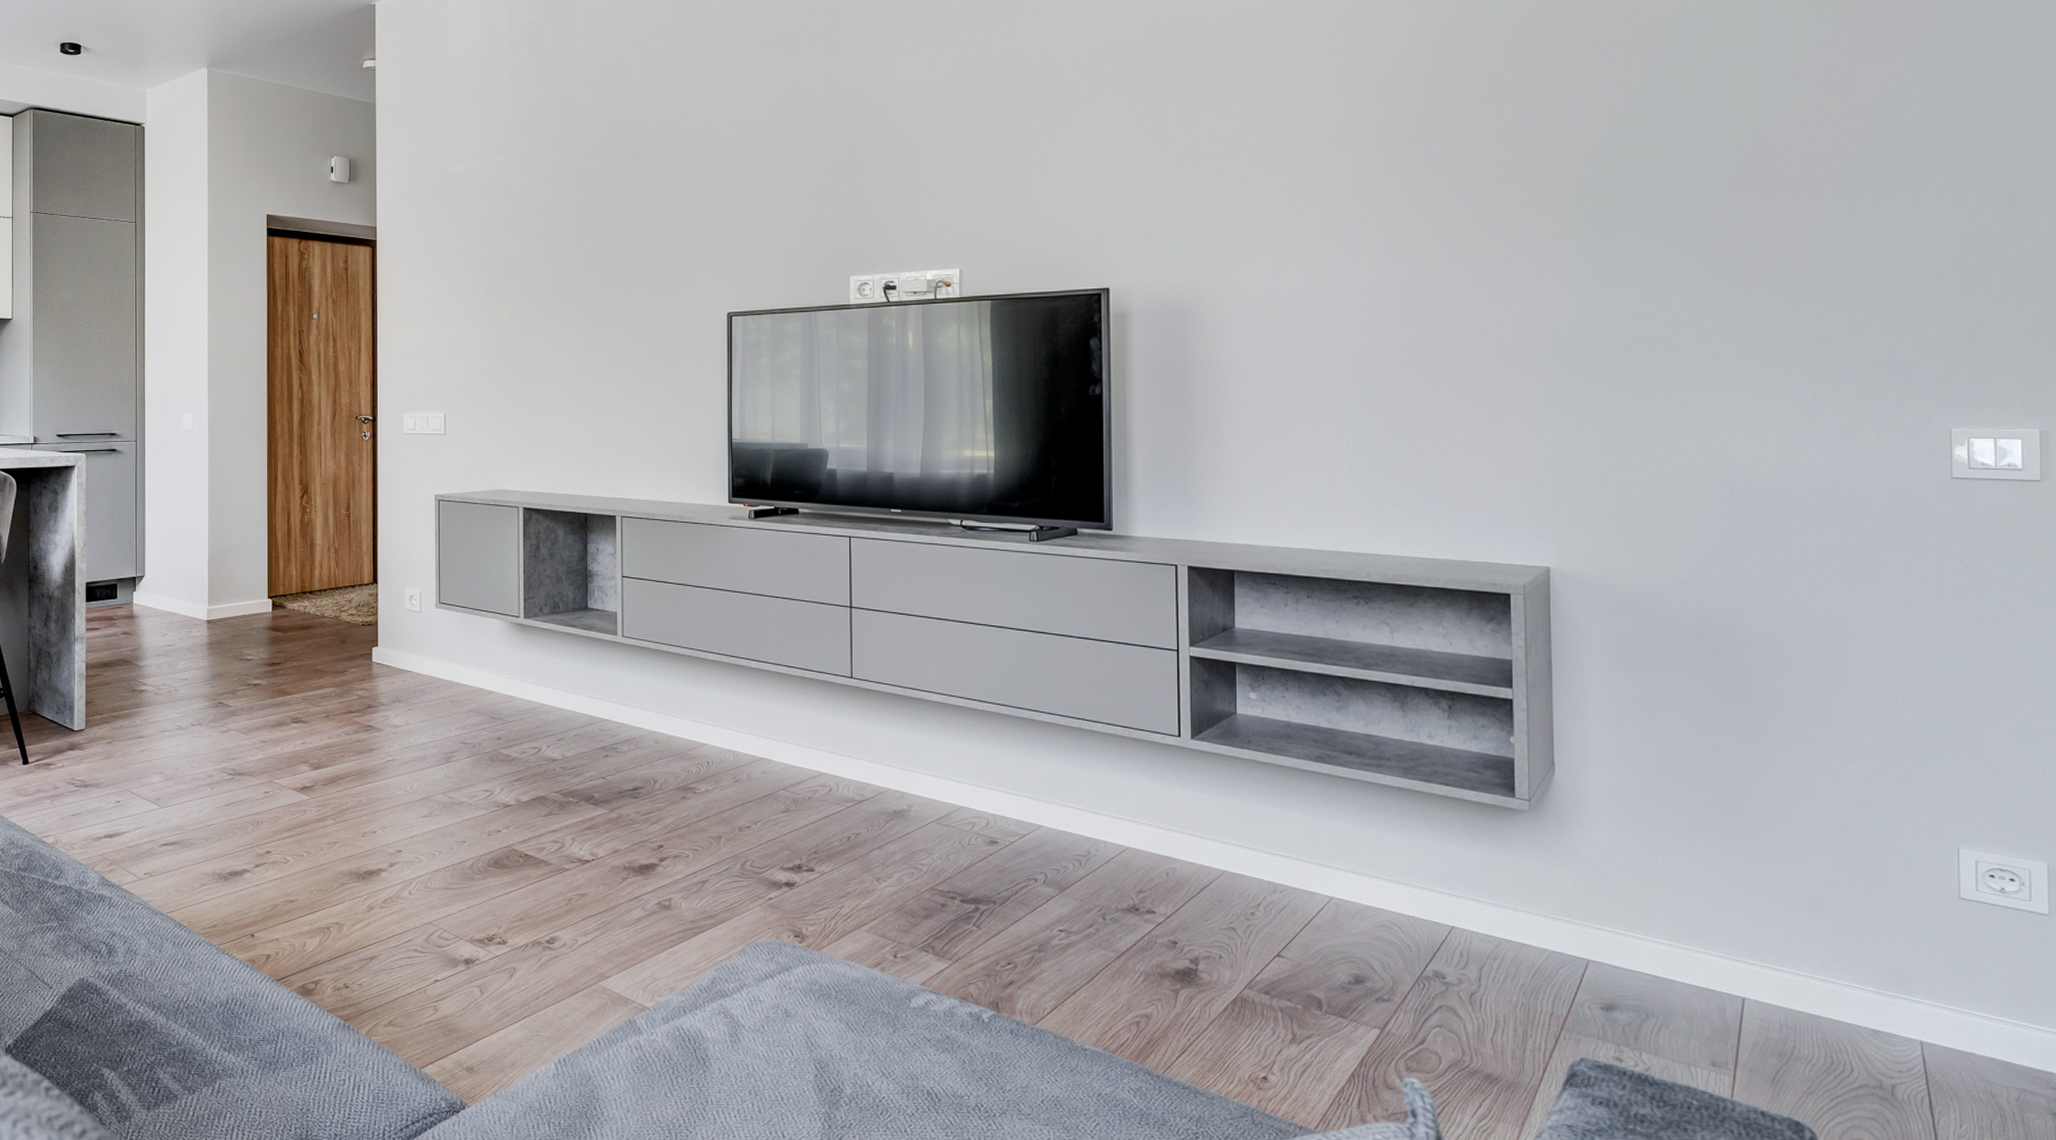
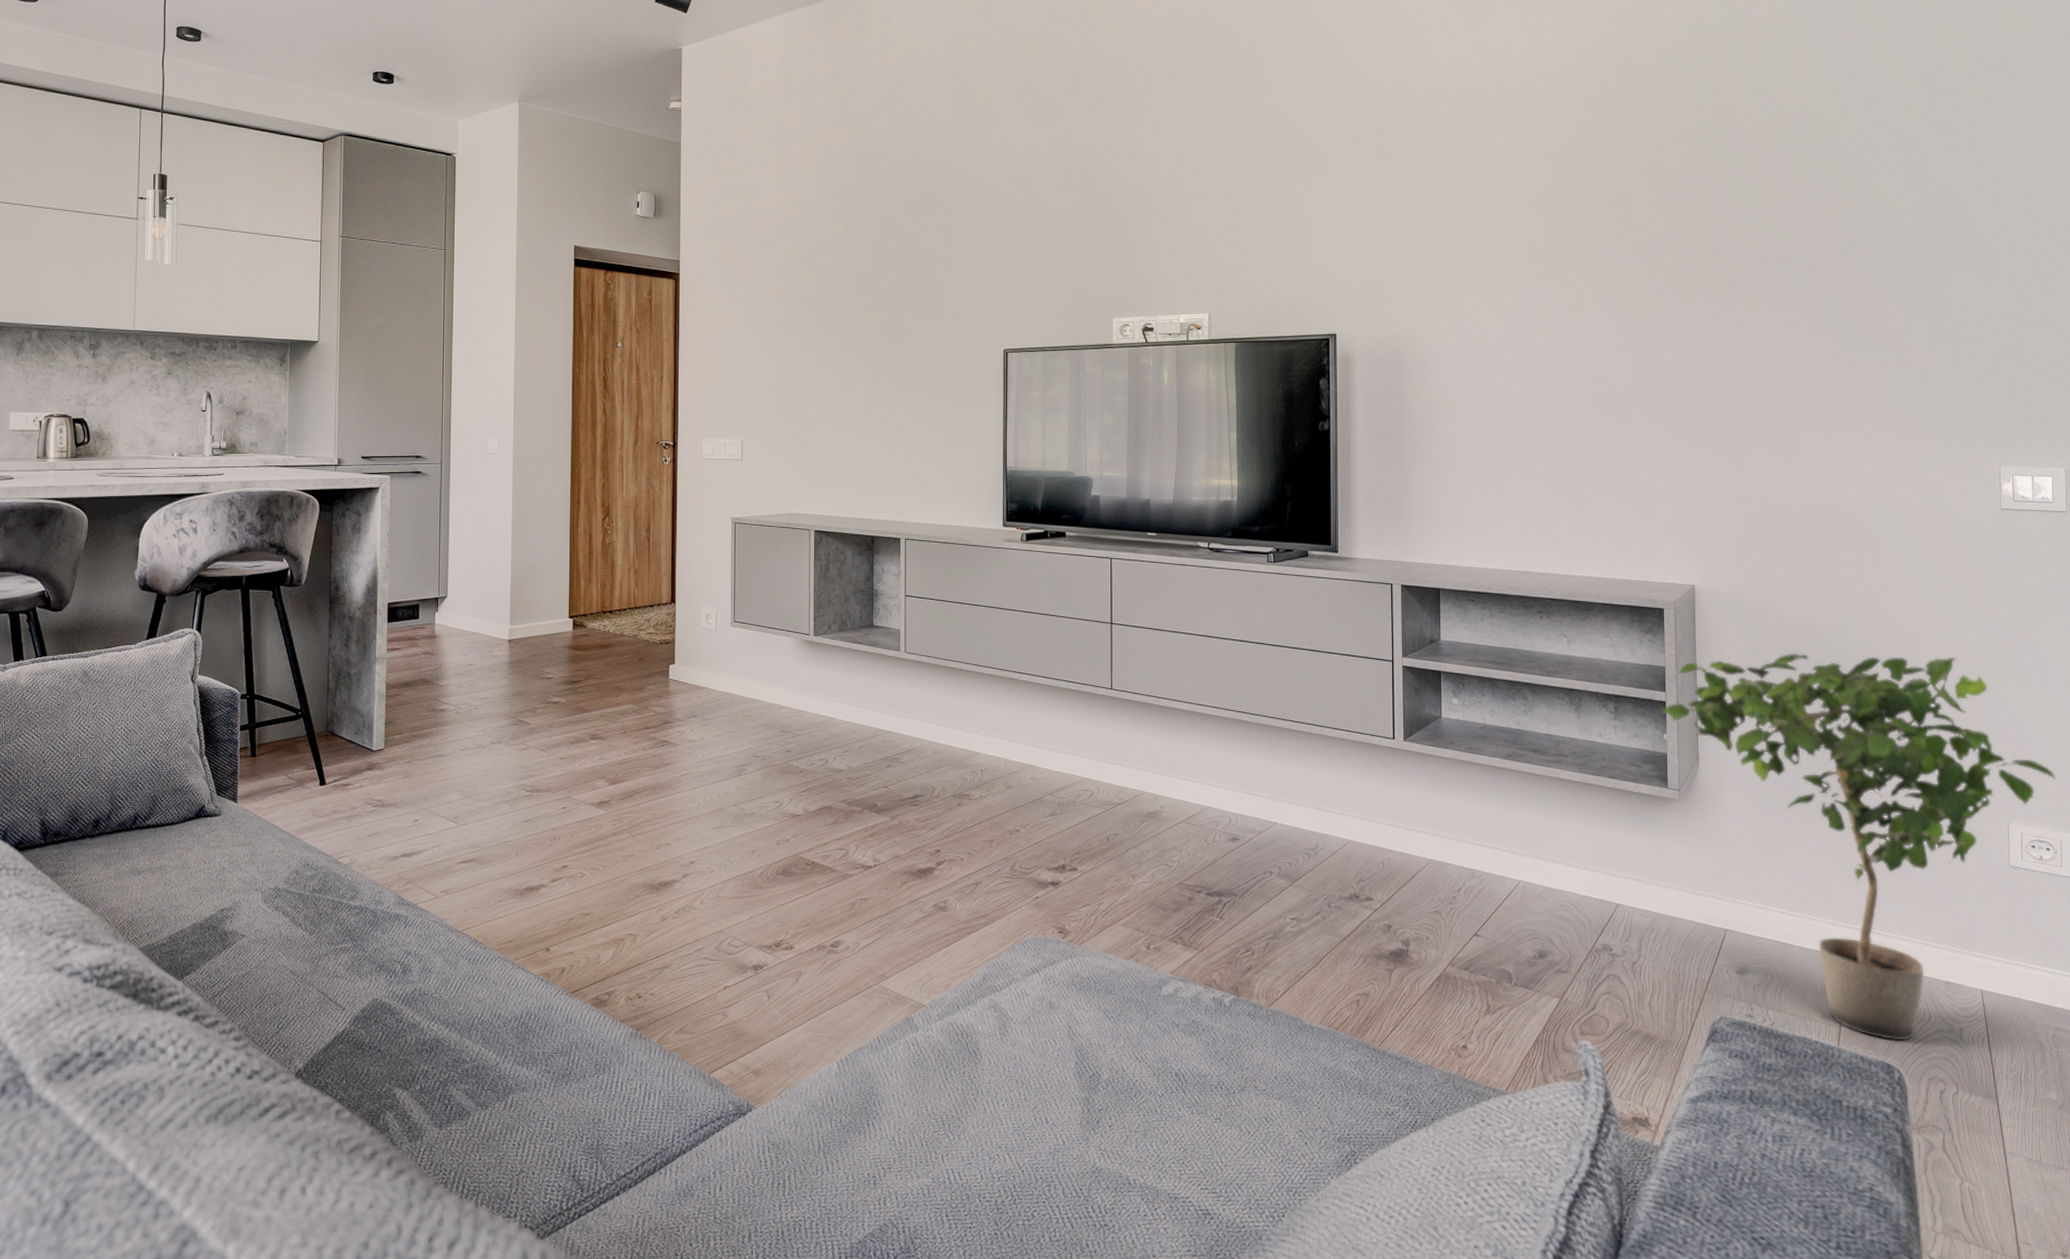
potted plant: none [1506,645,2024,1096] -> present [1660,653,2056,1041]

